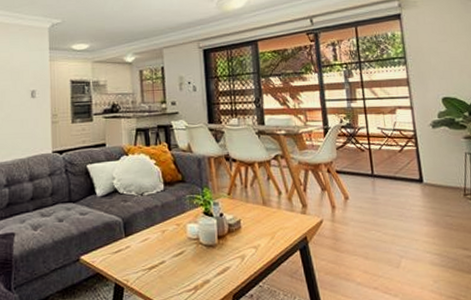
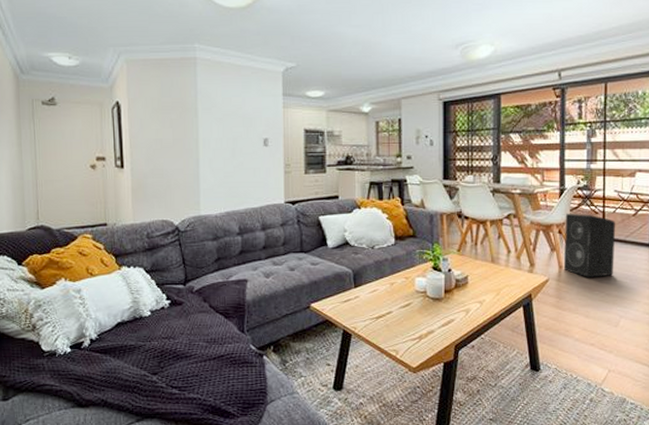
speaker: none [332,151,388,217] -> present [563,213,616,277]

